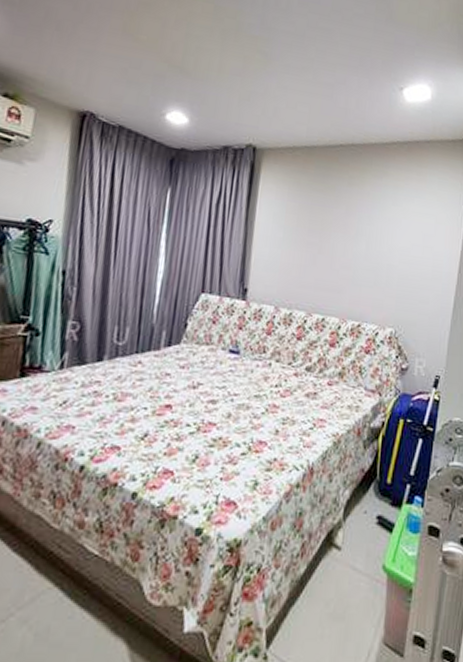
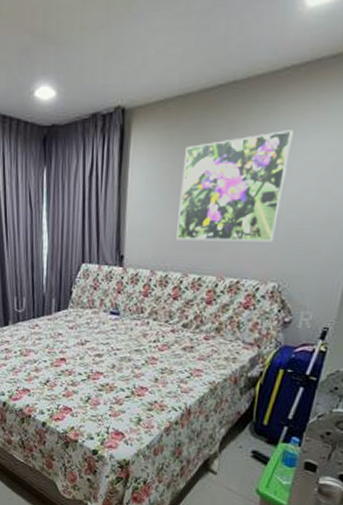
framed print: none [301,191,401,289] -> present [176,130,294,242]

